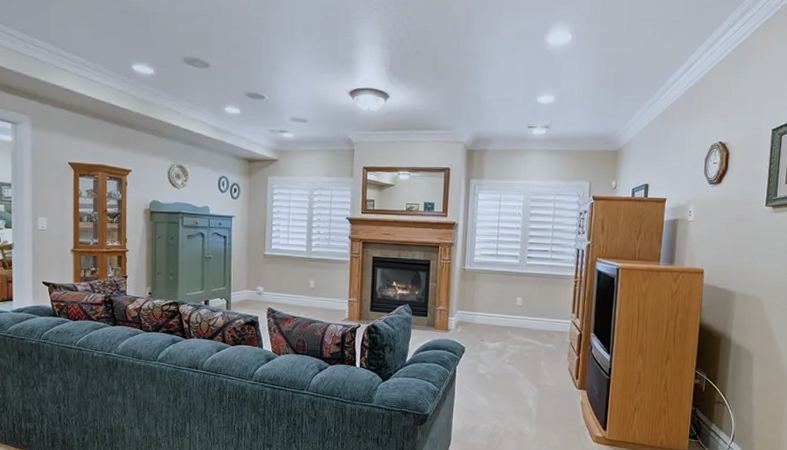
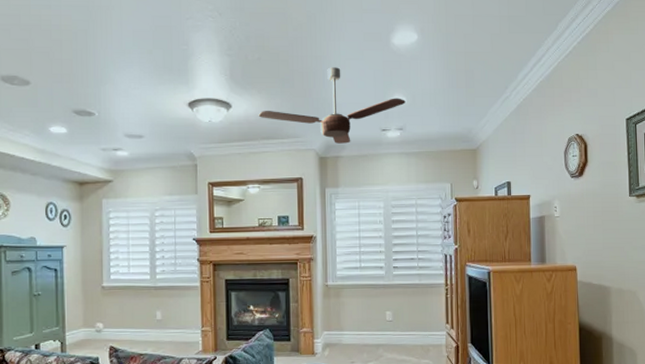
ceiling fan: none [413,63,554,138] -> present [258,67,406,144]

